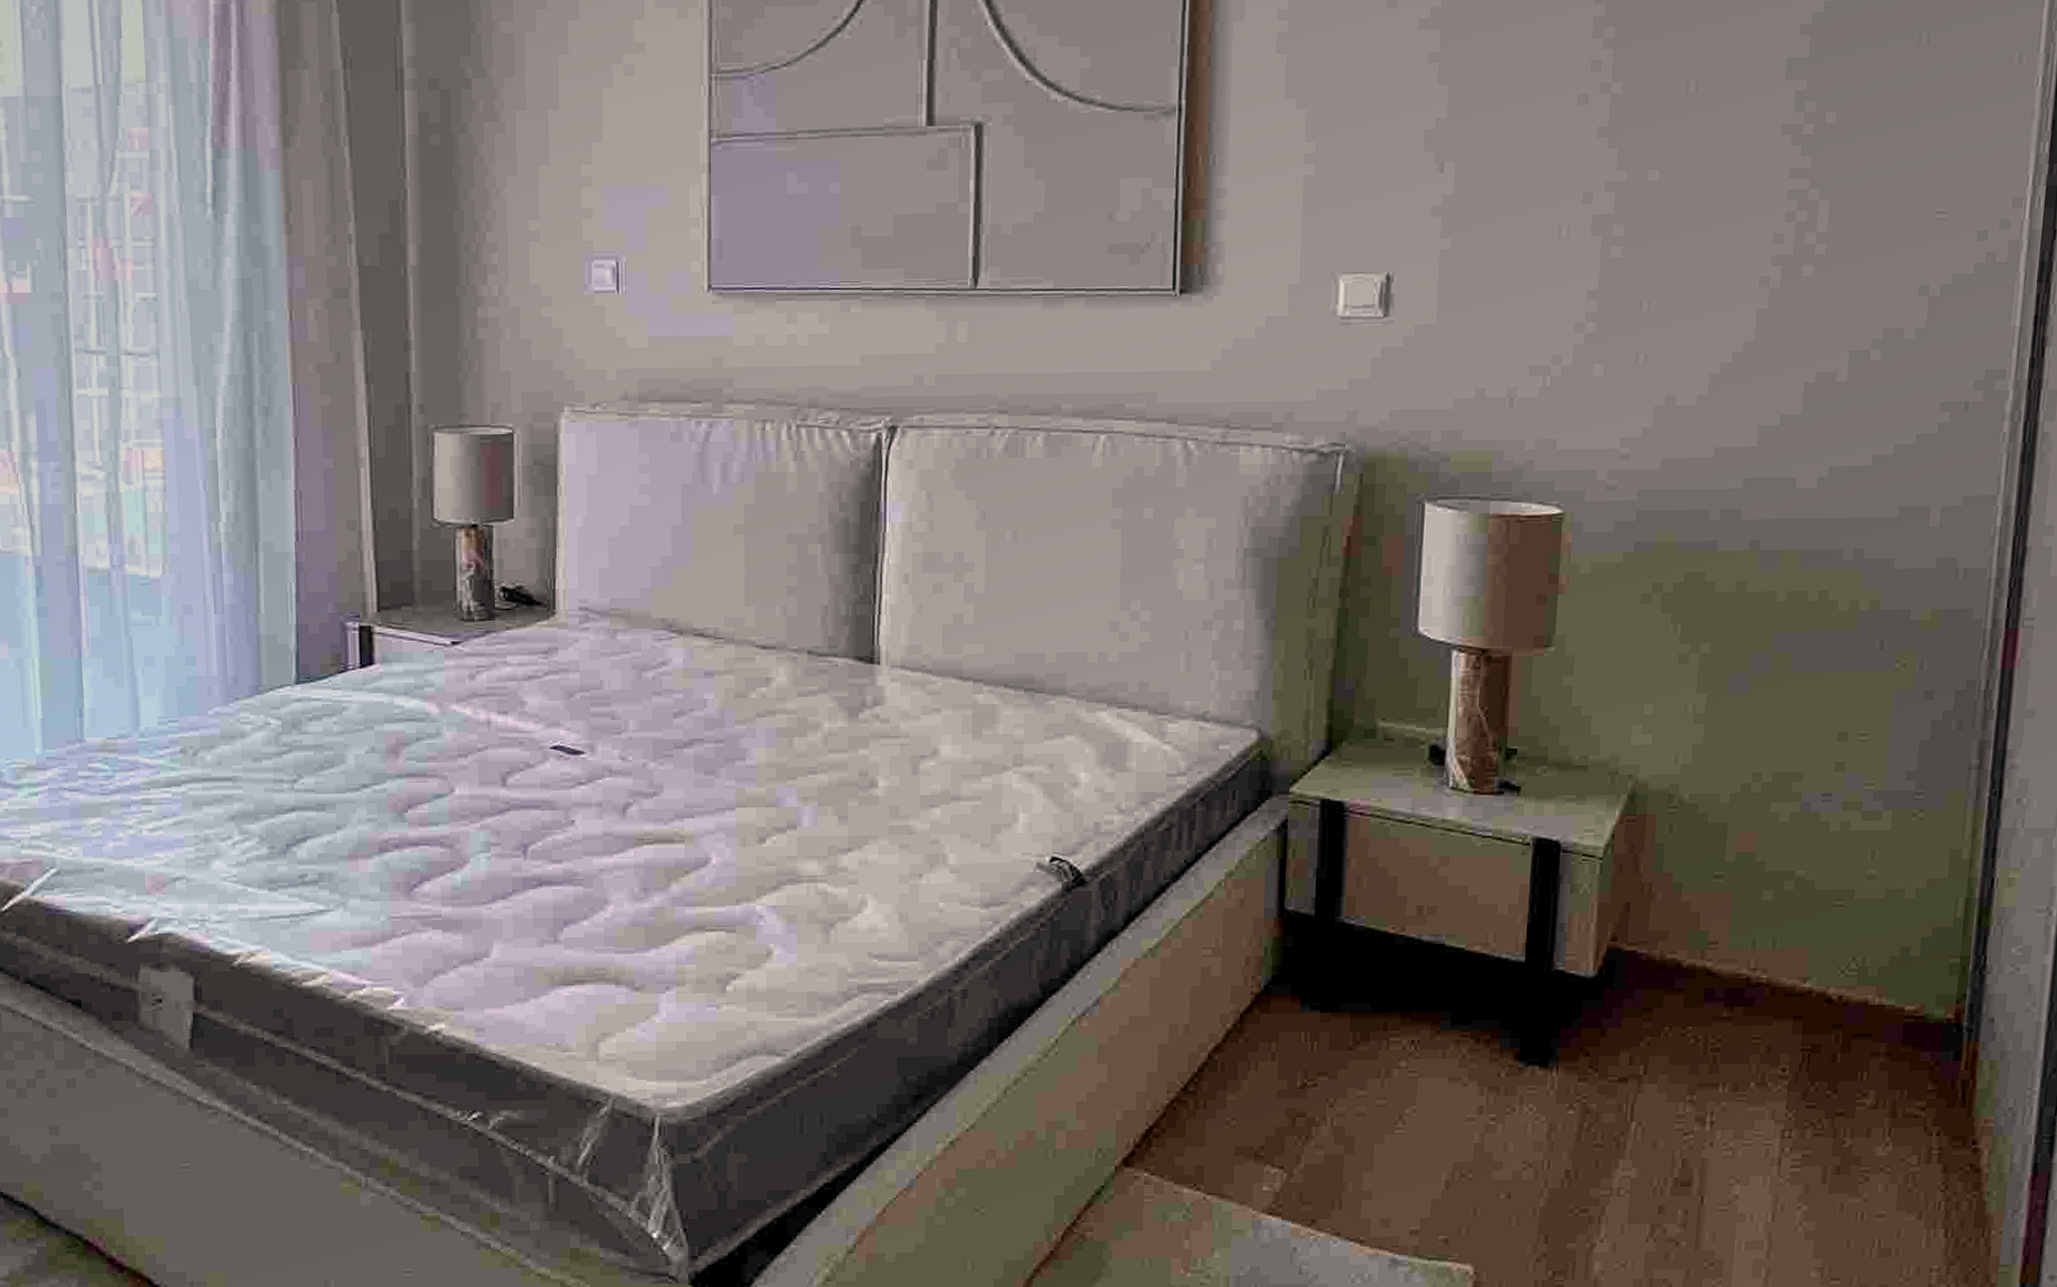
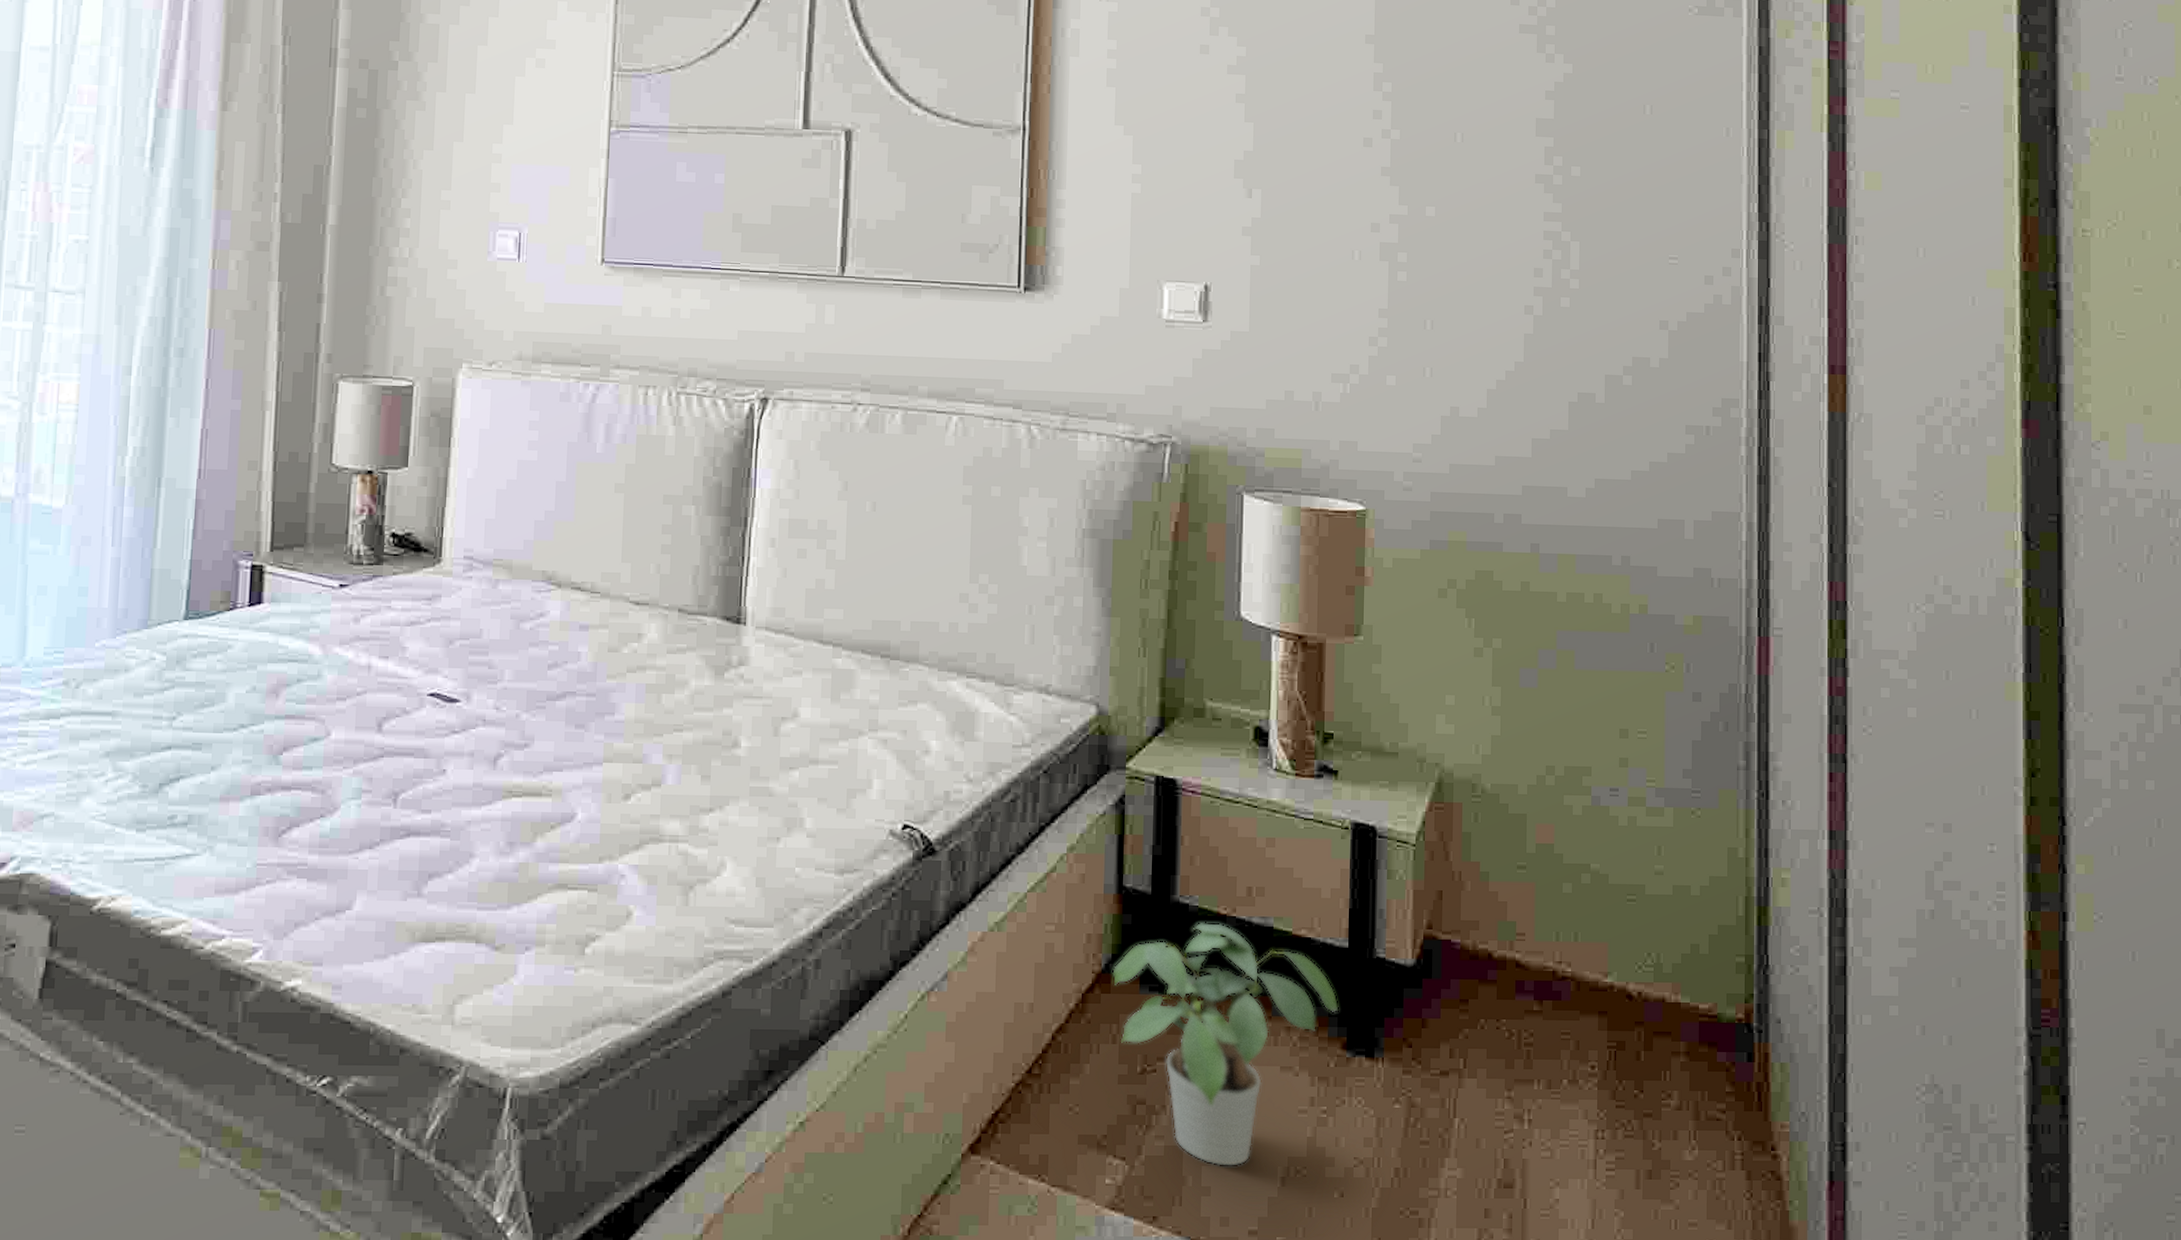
potted plant: none [1272,941,1513,1173] -> present [1112,922,1339,1167]

